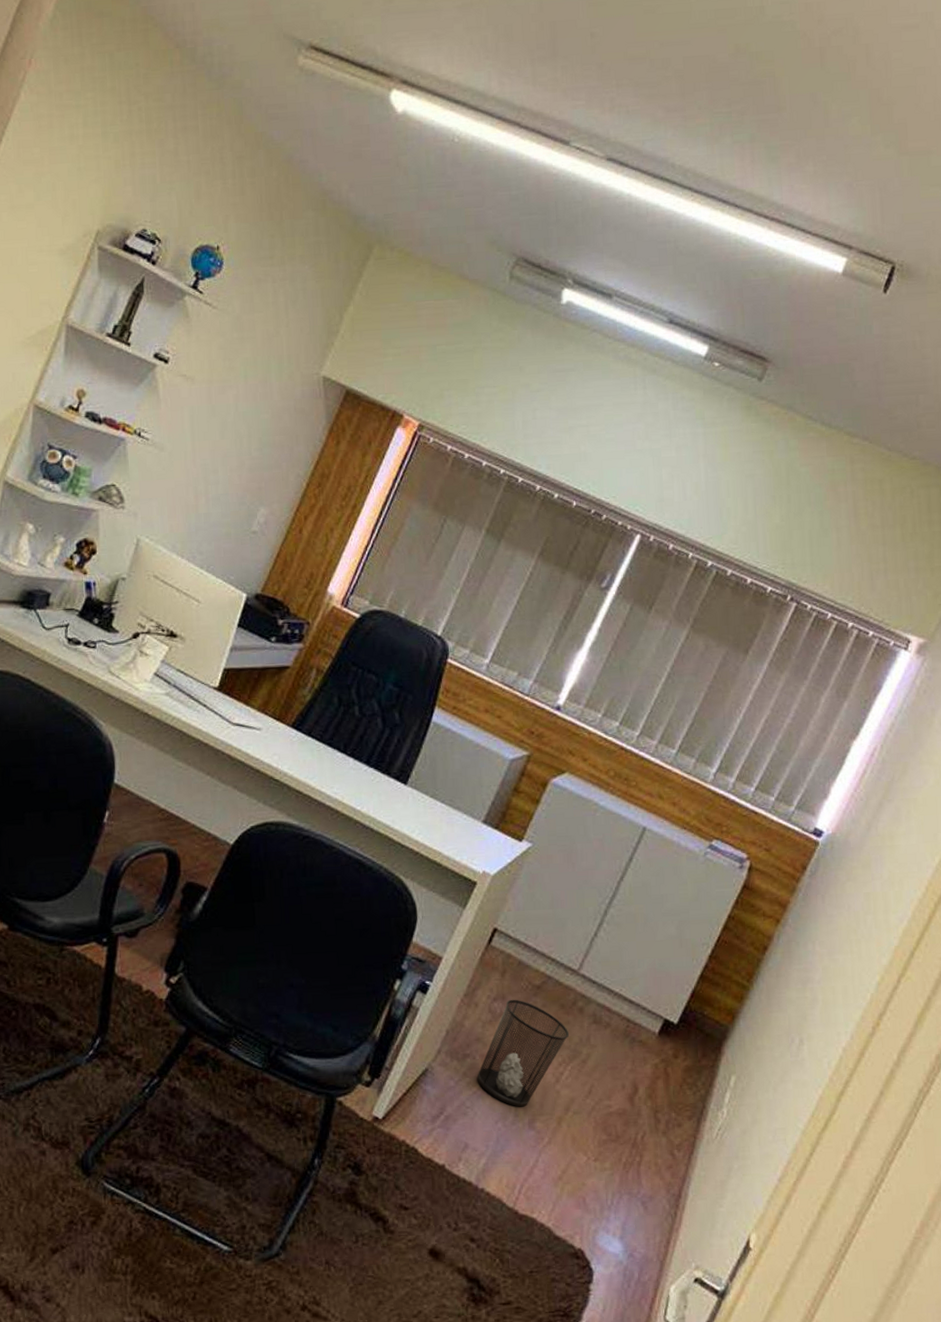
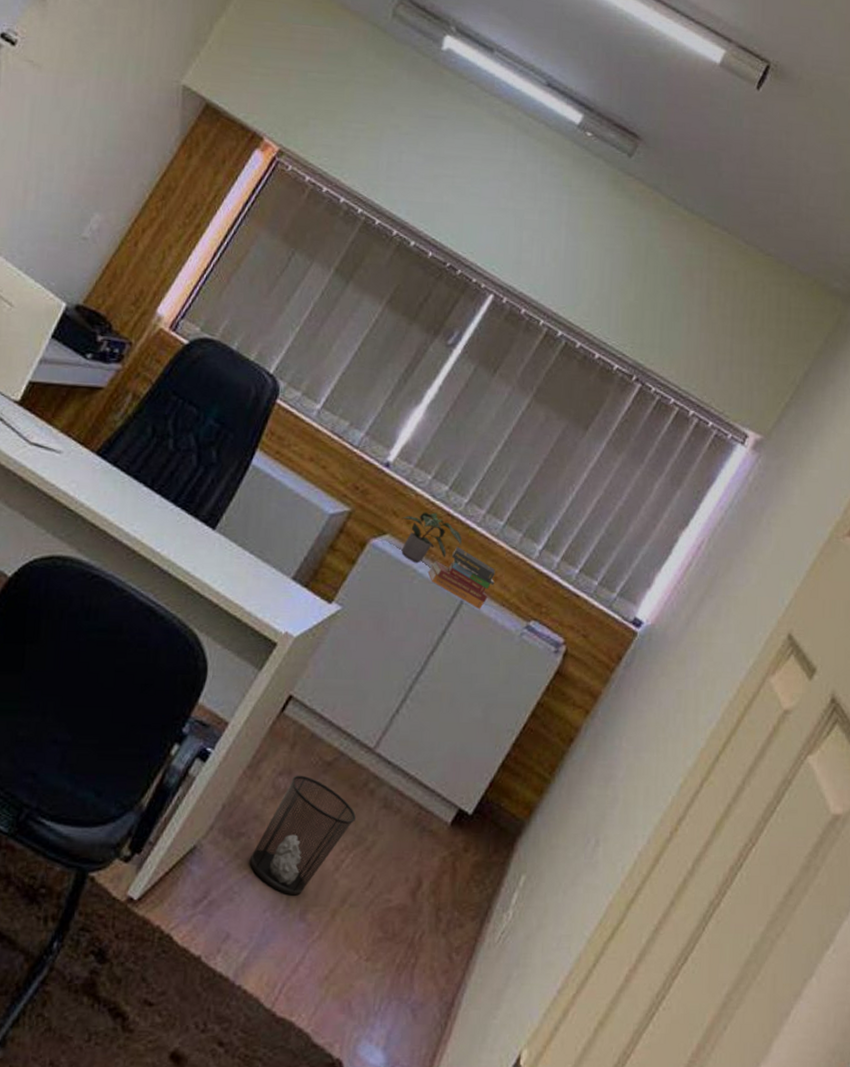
potted plant: none [578,748,637,797] -> present [401,512,462,564]
books: none [608,777,674,835] -> present [427,546,495,610]

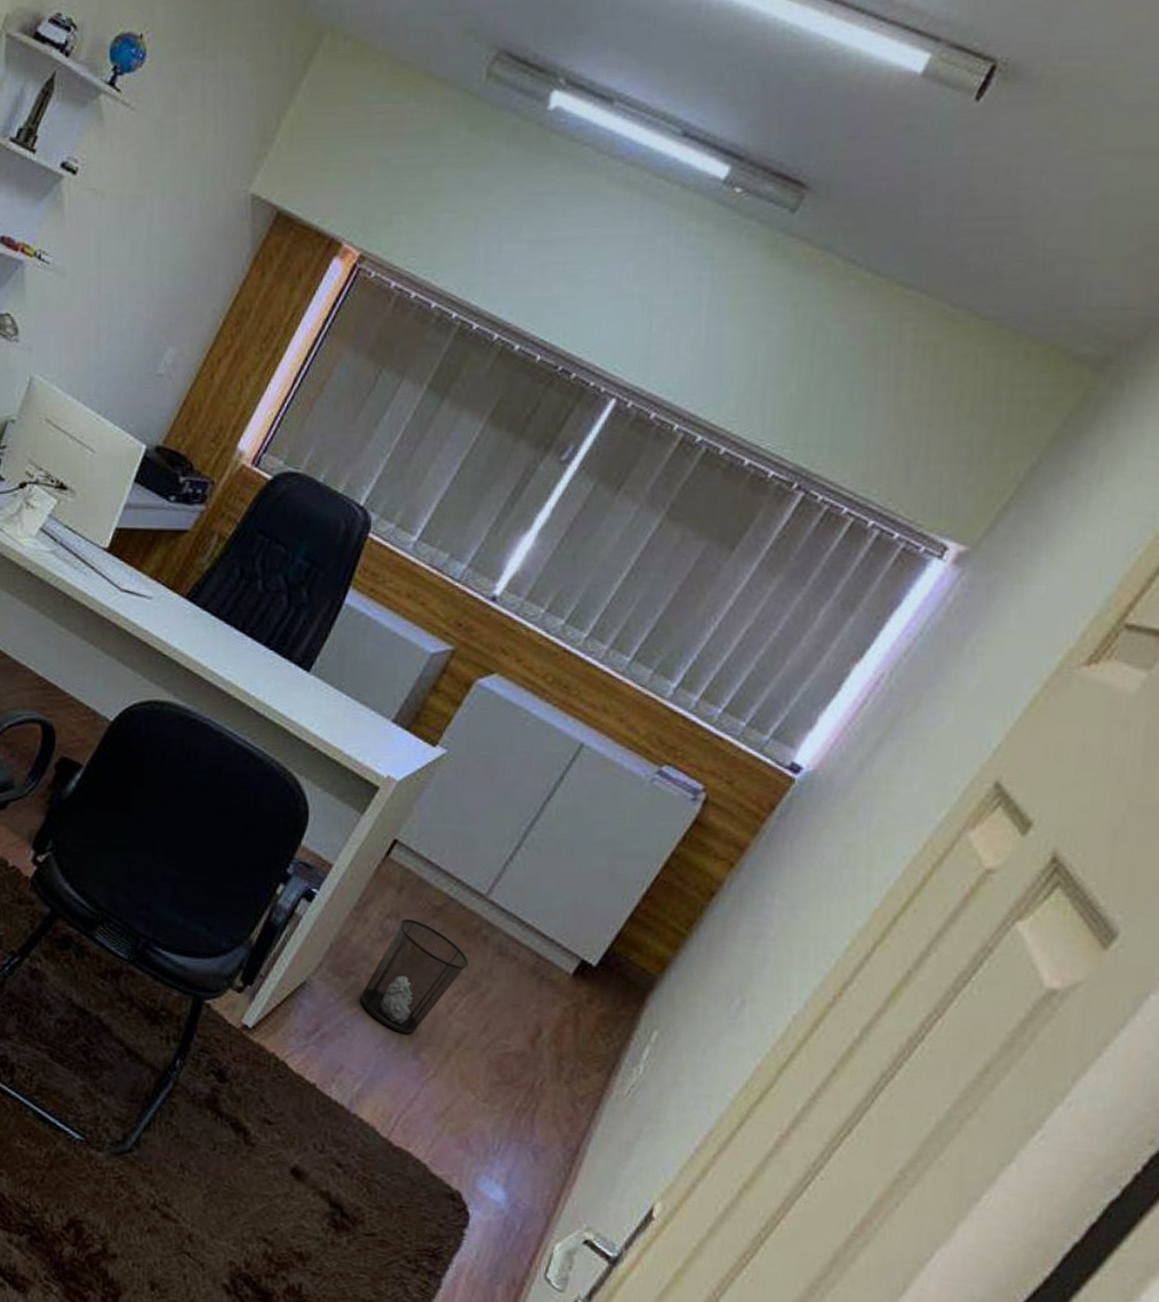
potted plant: present [401,512,462,564] -> none [511,649,581,705]
books: present [427,546,495,610] -> none [542,685,621,754]

